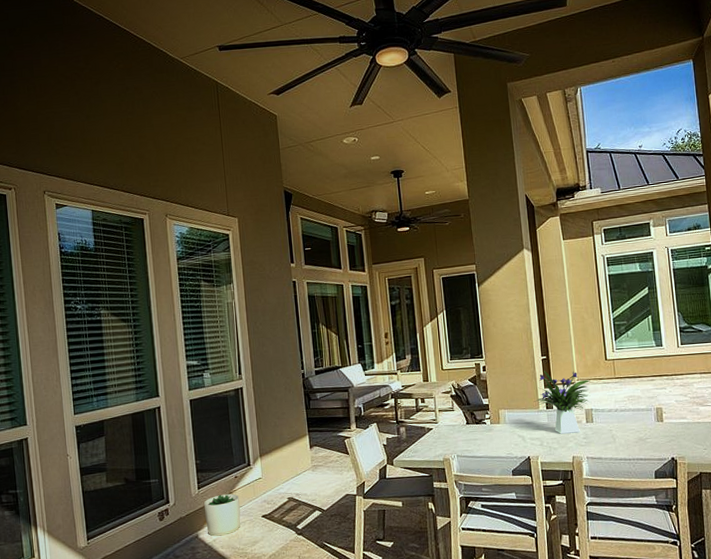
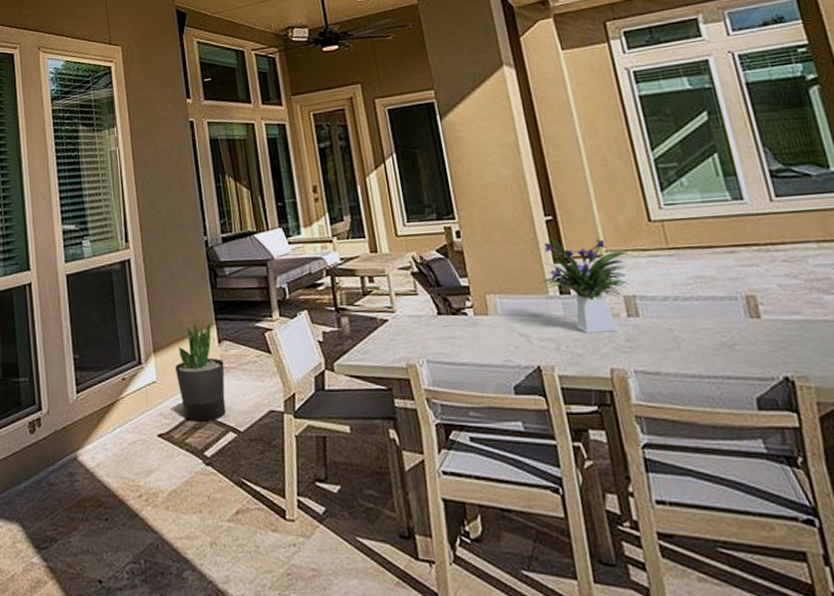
planter: present [203,493,241,536] -> none [83,401,131,460]
planter: none [276,433,314,505] -> present [174,321,227,422]

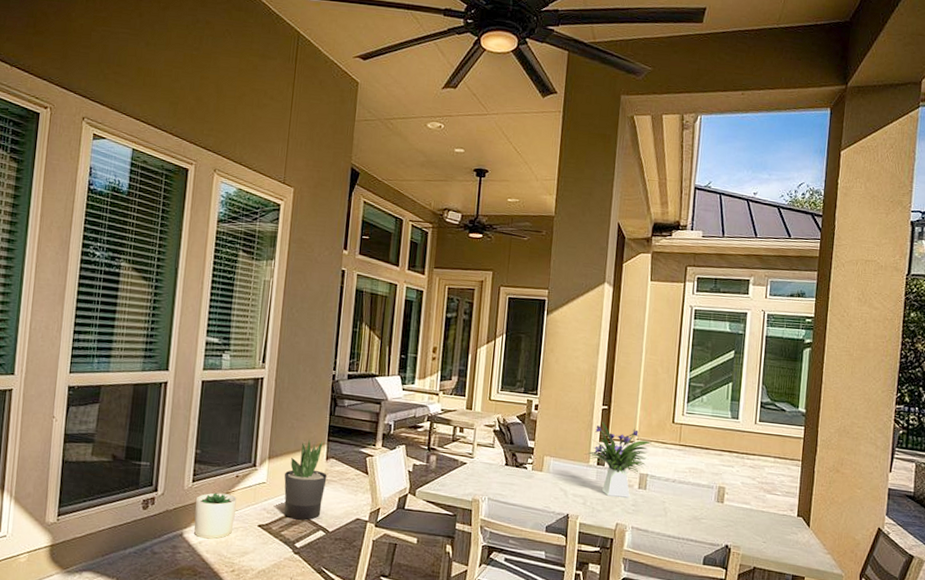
planter: none [83,401,131,460] -> present [194,492,237,539]

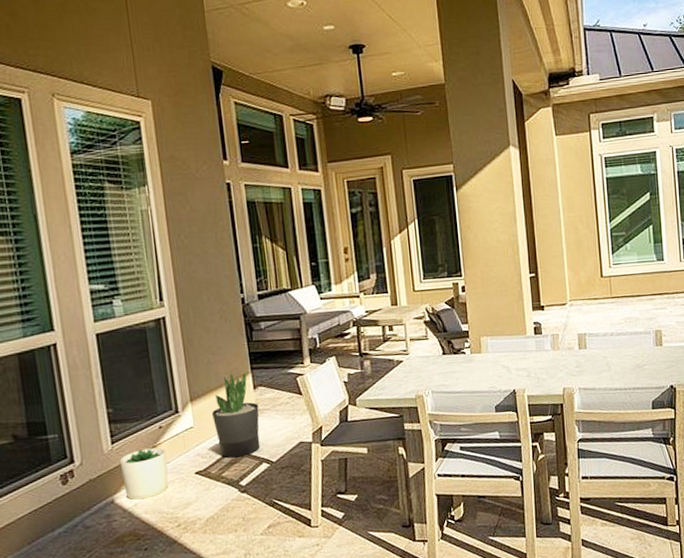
flower arrangement: present [585,421,652,498] -> none [520,290,584,363]

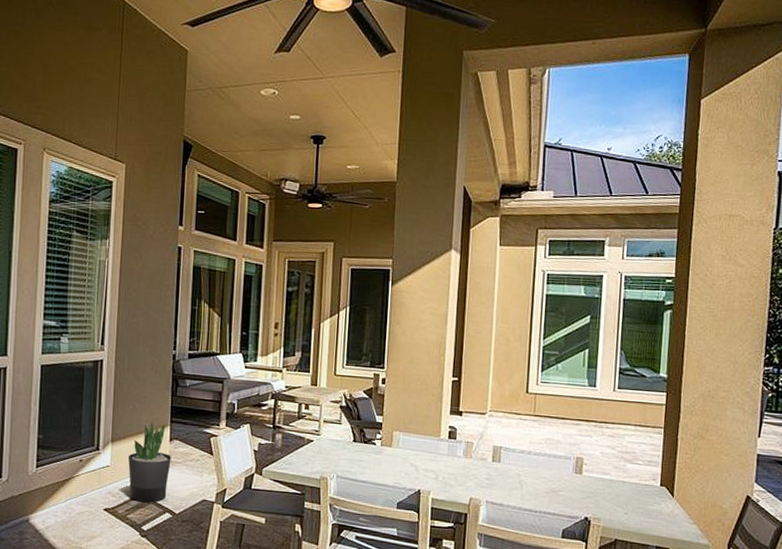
planter: present [119,447,169,500] -> none [39,477,81,524]

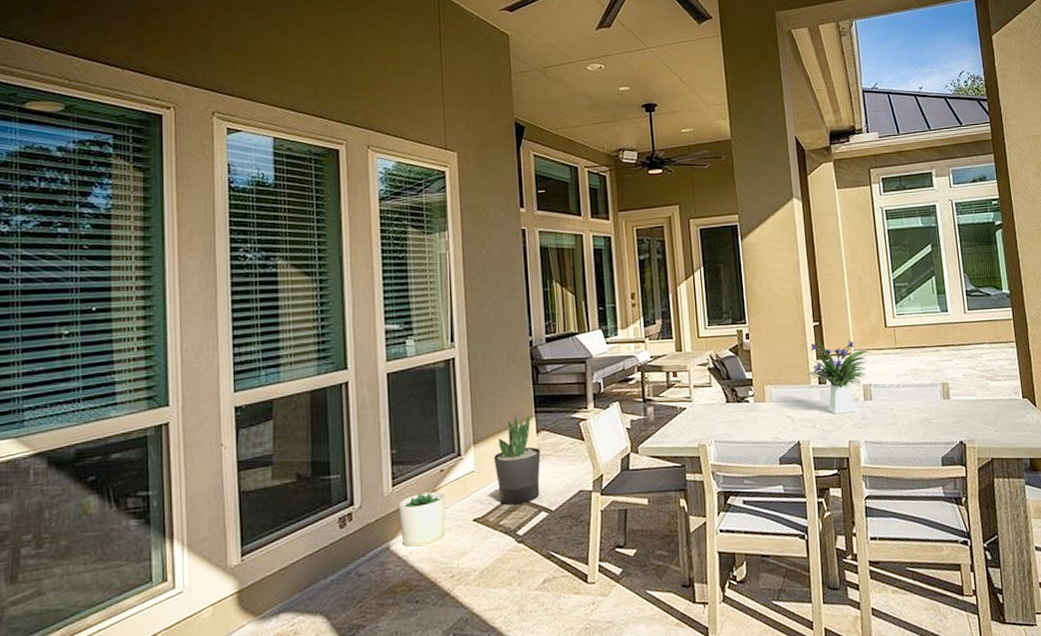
planter: none [39,477,81,524] -> present [398,491,446,547]
flower arrangement: none [435,394,505,472] -> present [805,339,869,414]

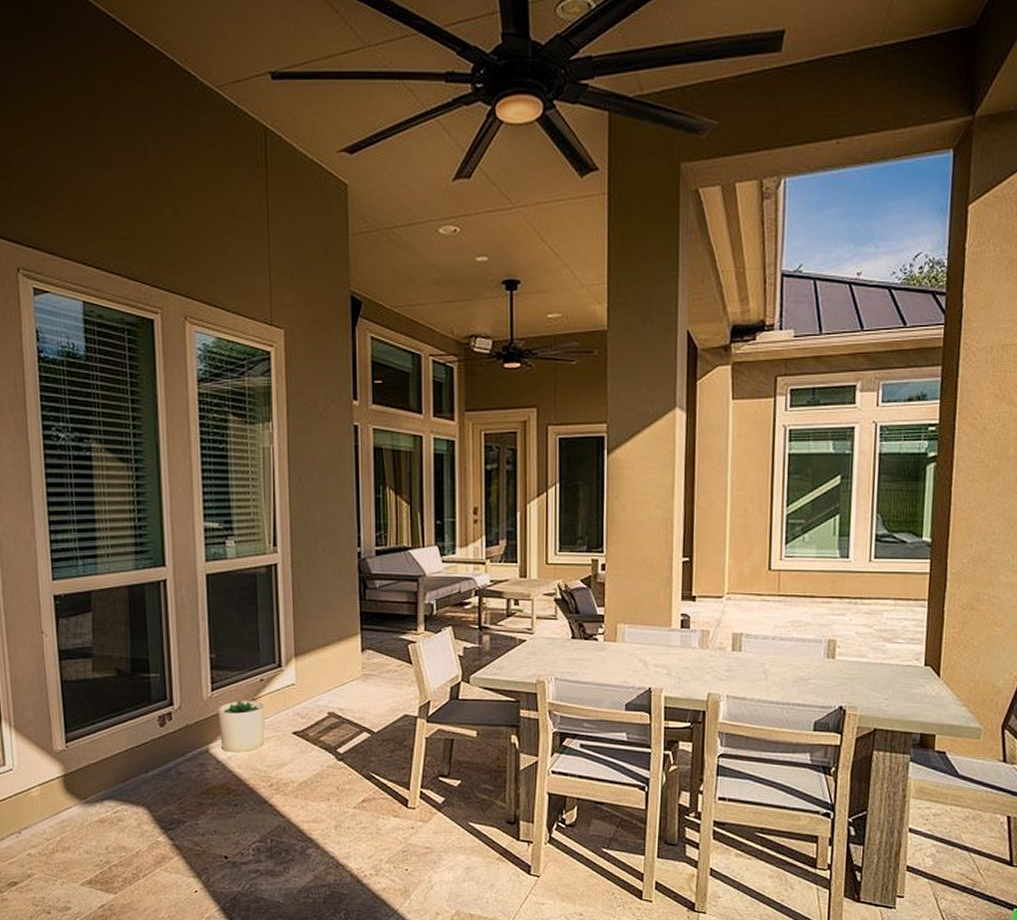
planter: present [493,414,541,505] -> none [315,631,365,722]
flower arrangement: present [805,339,869,414] -> none [665,576,745,663]

